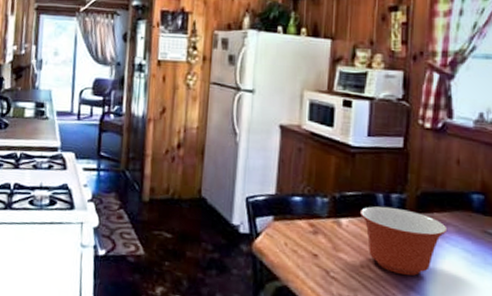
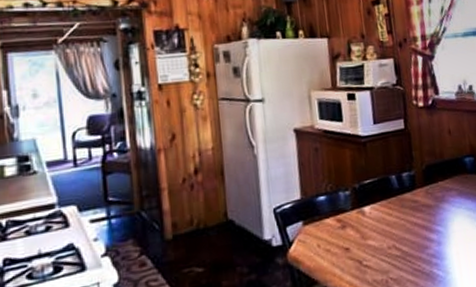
mixing bowl: present [359,206,448,276] -> none [378,184,452,246]

